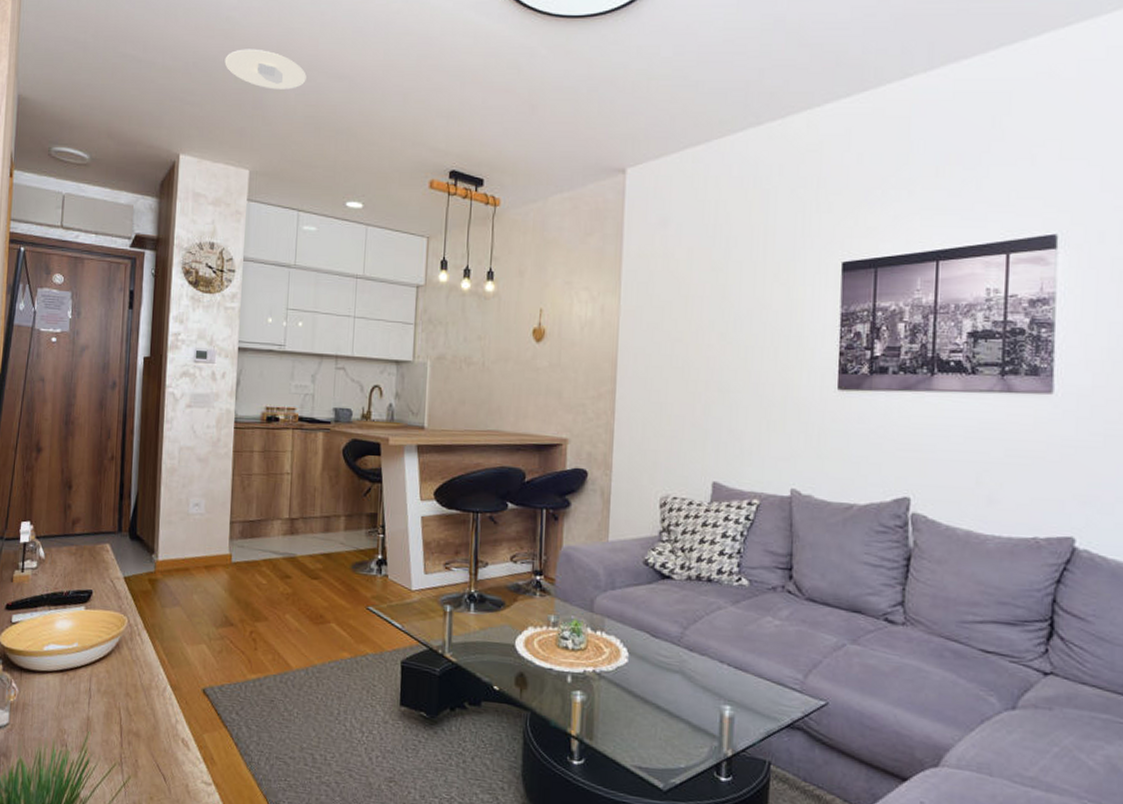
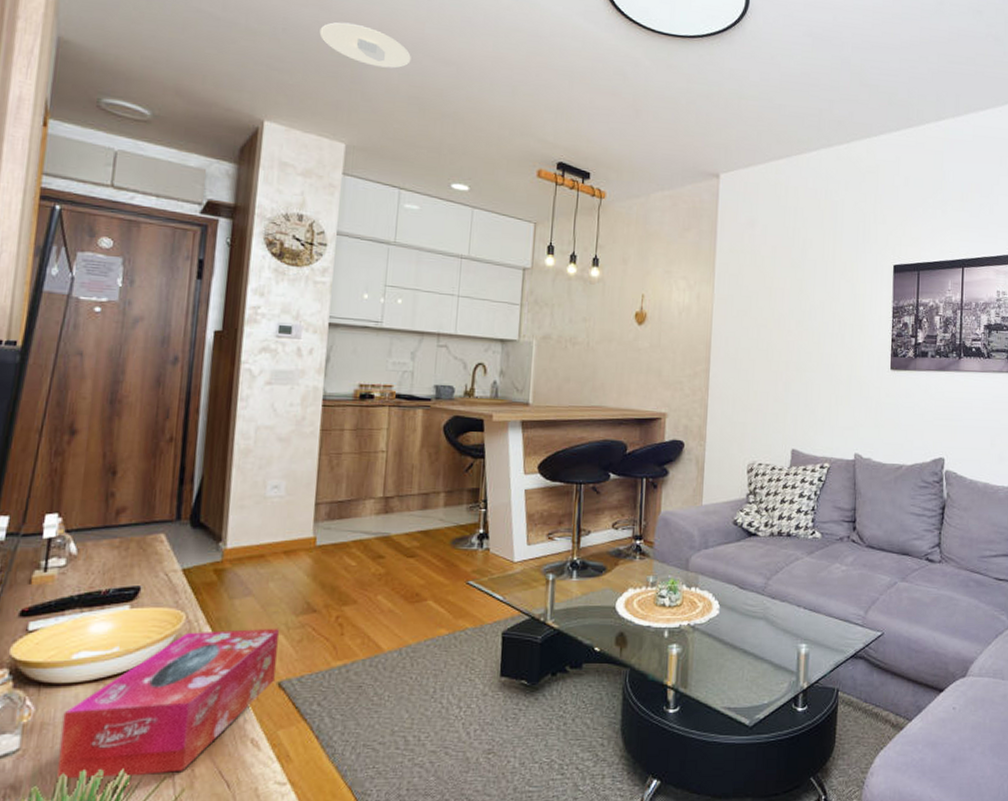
tissue box: none [36,635,202,761] -> present [57,628,279,780]

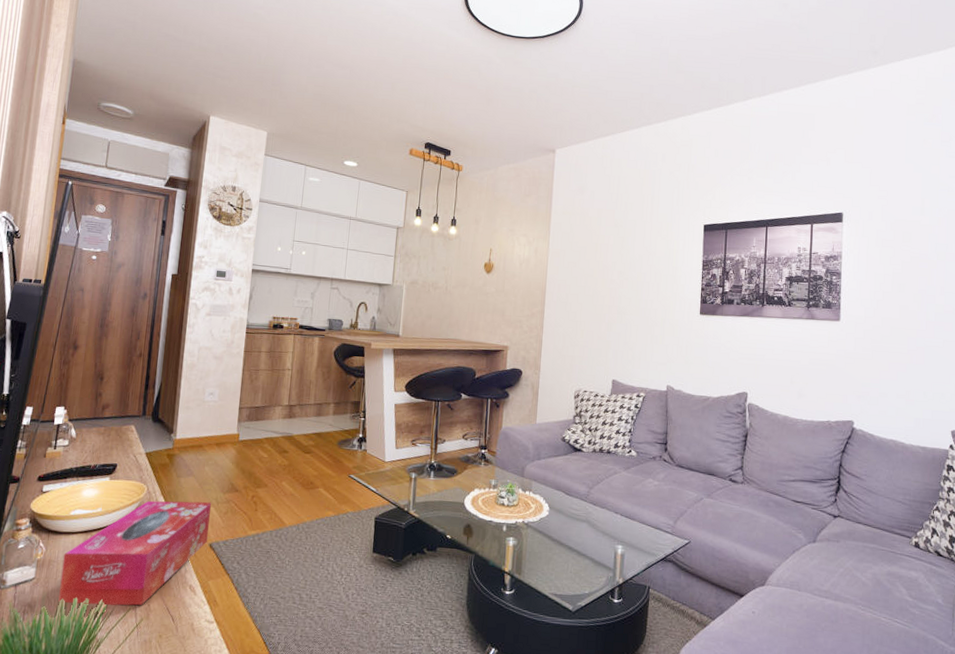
recessed light: present [319,22,411,69] -> none [251,39,316,73]

